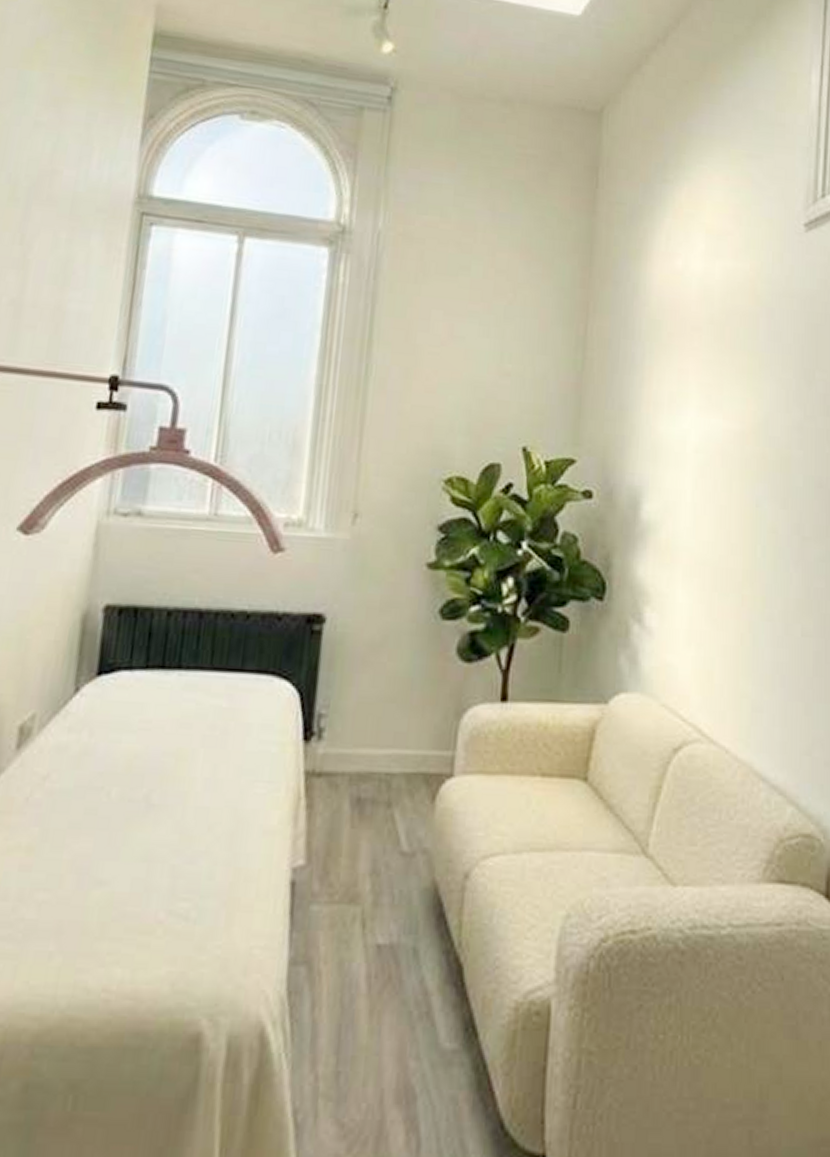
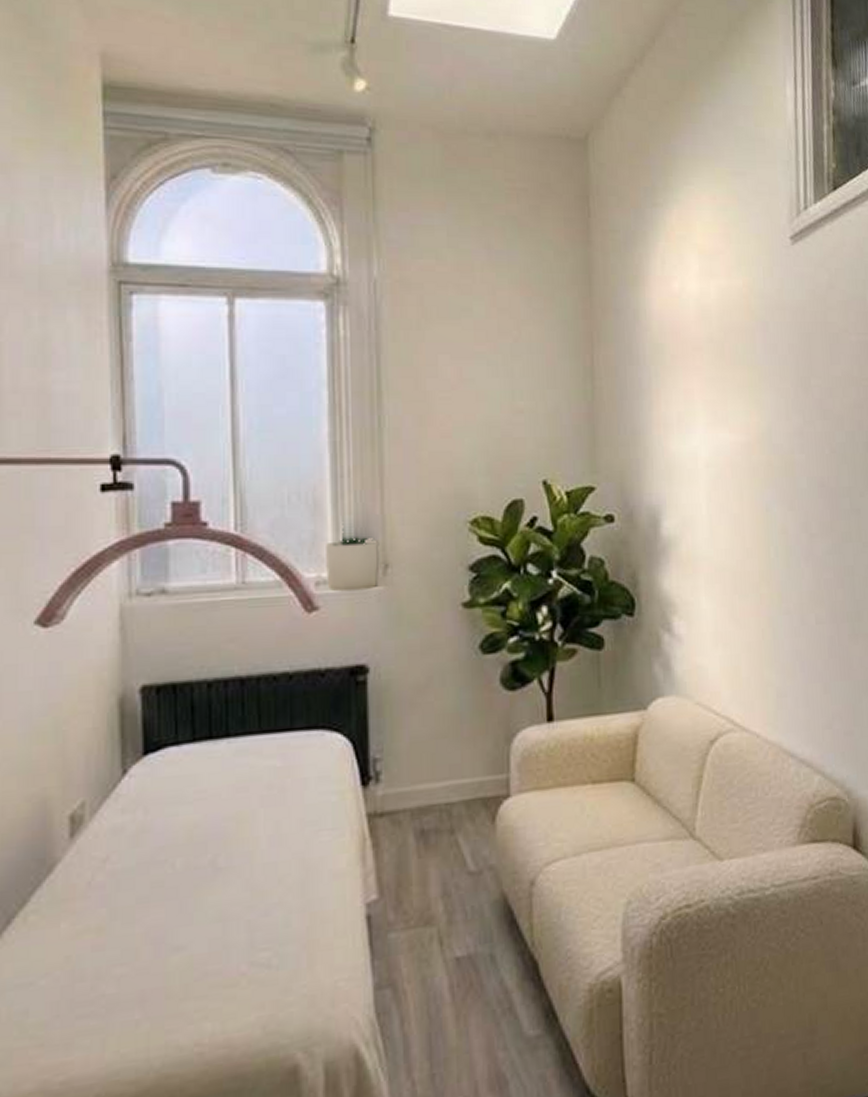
planter: none [296,481,351,538] -> present [326,537,379,592]

